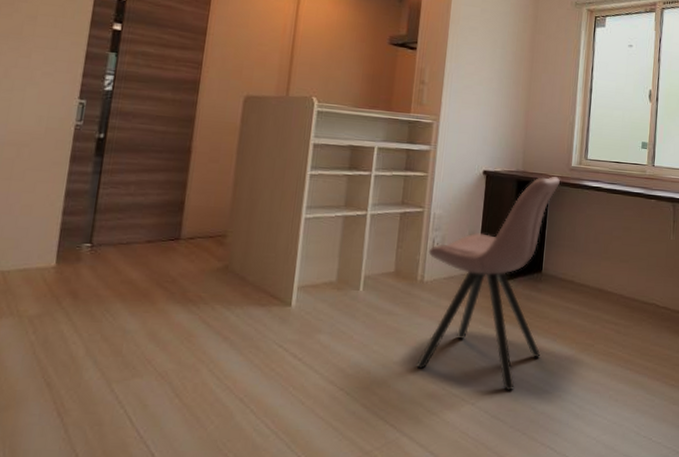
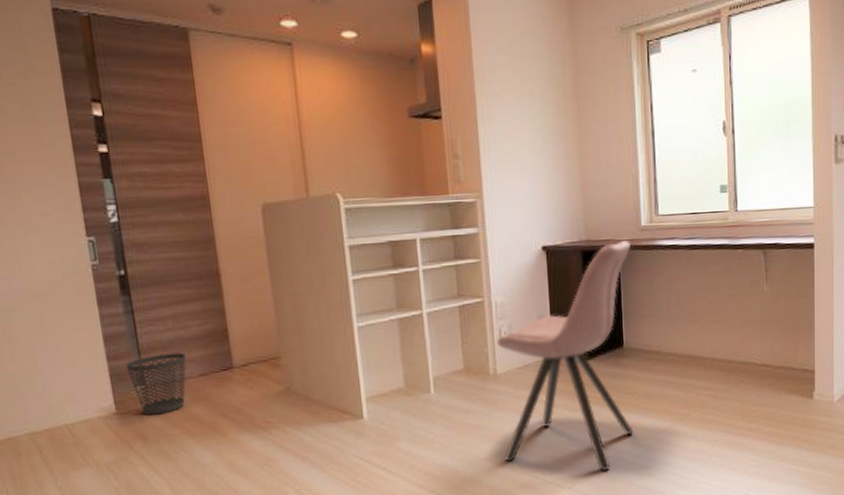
wastebasket: none [78,216,138,274] -> present [126,353,186,416]

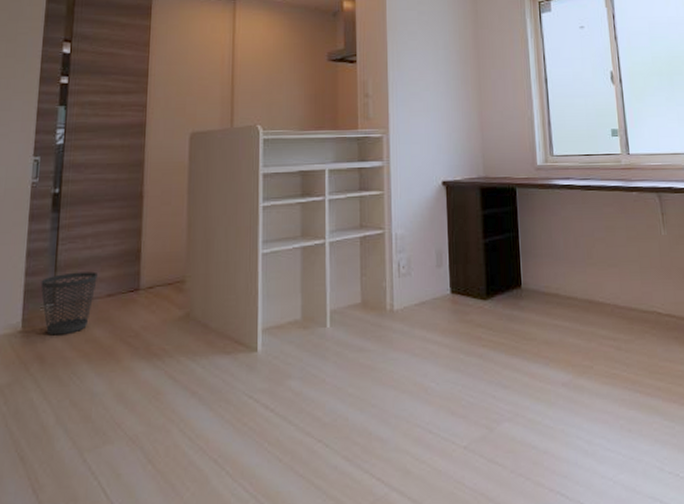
chair: present [497,239,634,471] -> none [396,178,534,429]

